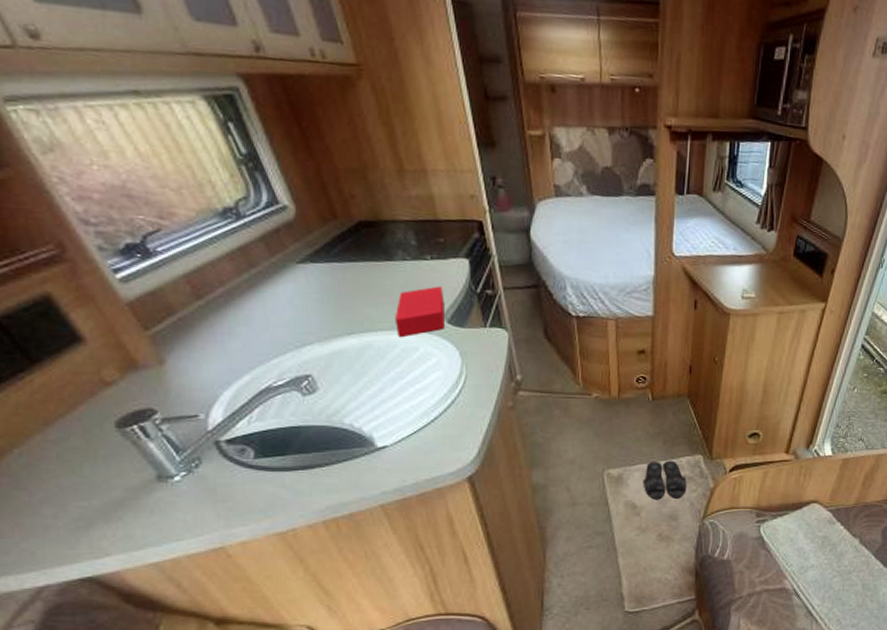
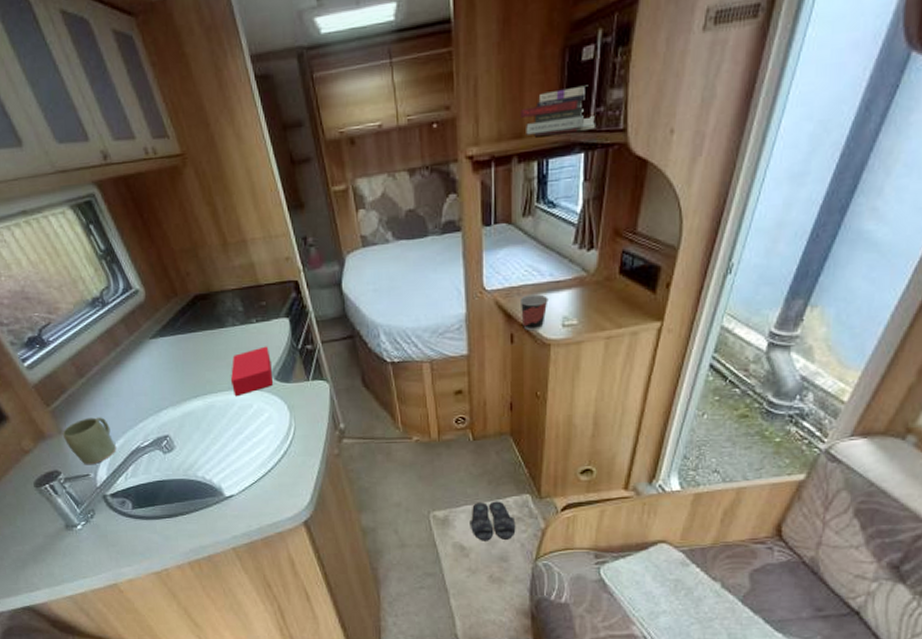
mug: none [164,347,239,404] -> present [62,417,116,465]
cup: none [705,265,731,300] -> present [521,294,548,331]
books: none [718,80,783,123] -> present [521,85,597,138]

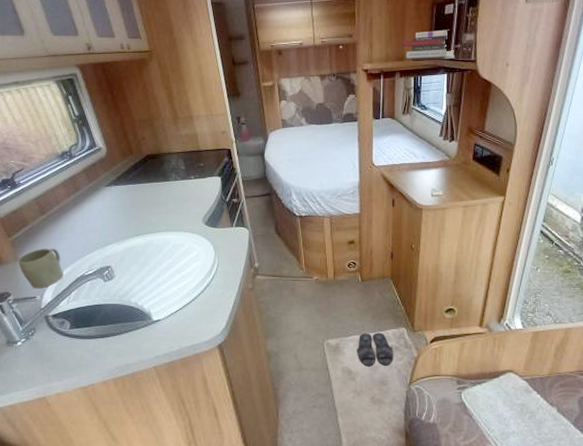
sponge: present [231,346,273,396] -> none [169,198,203,236]
cup: present [521,294,548,331] -> none [400,171,421,198]

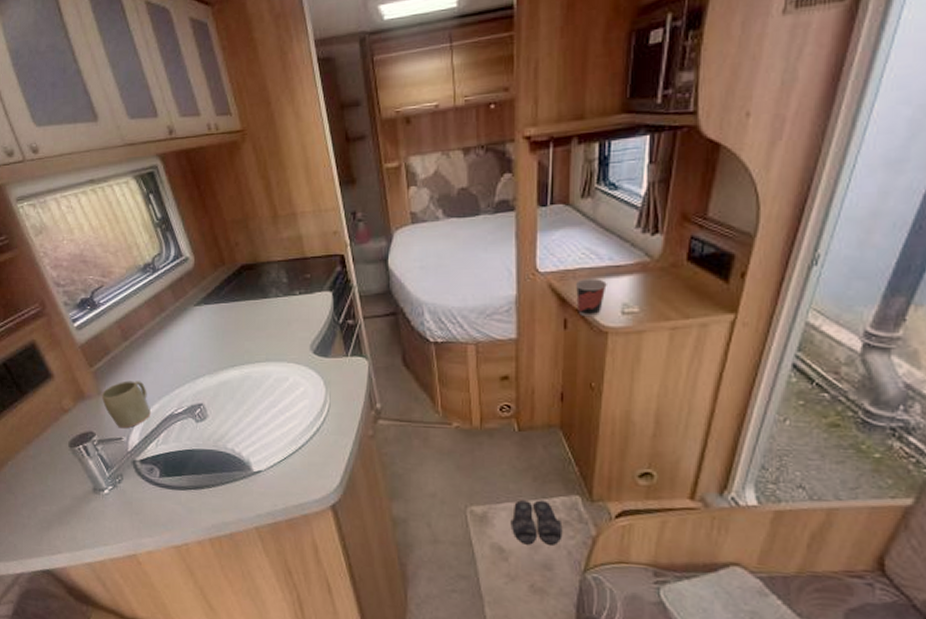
cup: none [400,171,421,198] -> present [576,279,607,317]
books: present [402,29,455,61] -> none [583,67,664,119]

